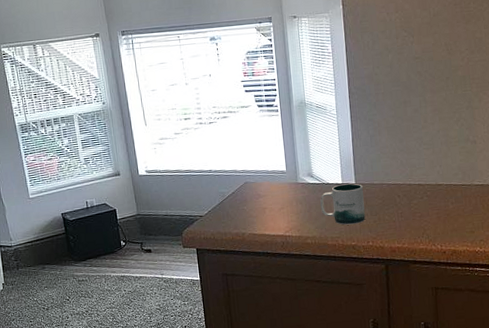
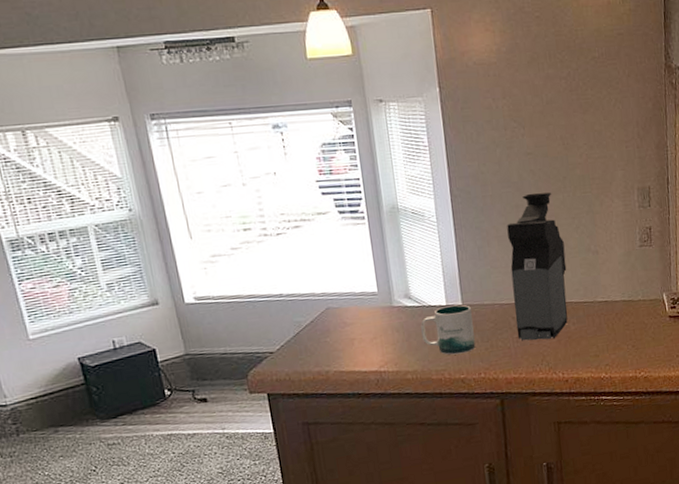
coffee maker: none [396,90,447,216] -> present [507,192,568,341]

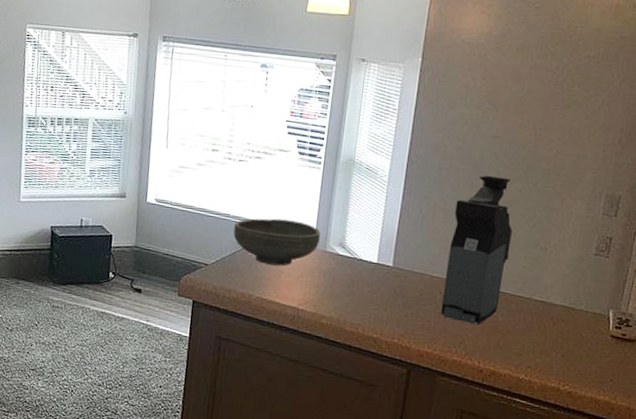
bowl: none [290,283,384,336] -> present [233,218,321,266]
mug: present [420,304,476,355] -> none [345,264,400,315]

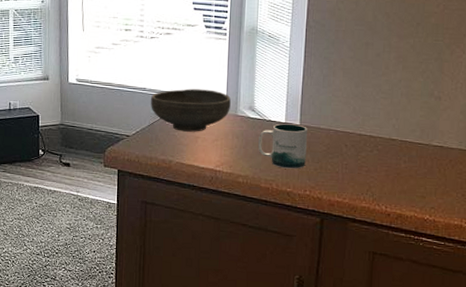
mug: none [345,264,400,315] -> present [257,123,307,169]
coffee maker: present [440,175,512,325] -> none [347,34,408,173]

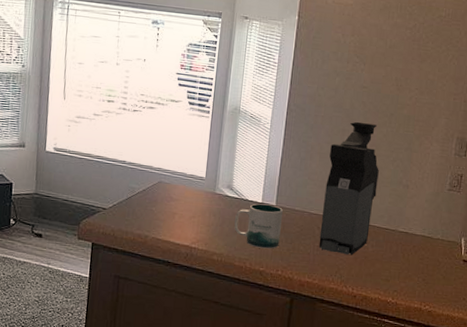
bowl: present [151,88,231,132] -> none [129,164,210,208]
coffee maker: none [347,34,408,173] -> present [318,121,379,256]

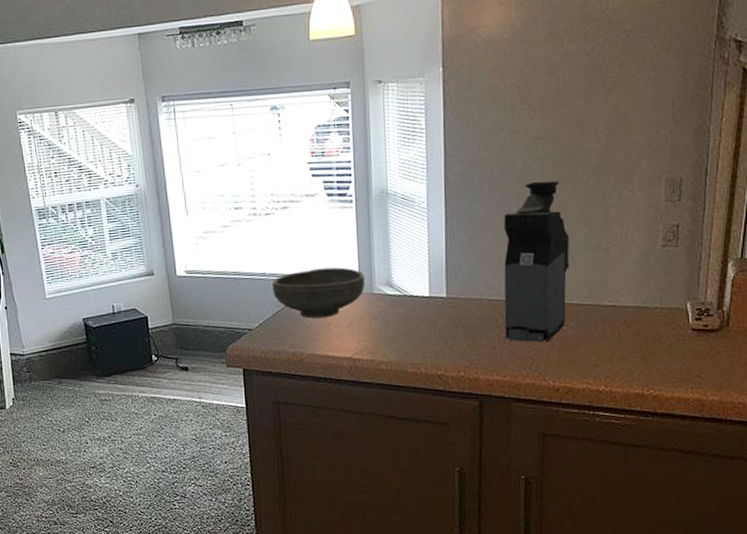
bowl: none [129,164,210,208] -> present [272,267,365,318]
mug: present [234,203,283,249] -> none [399,297,457,349]

